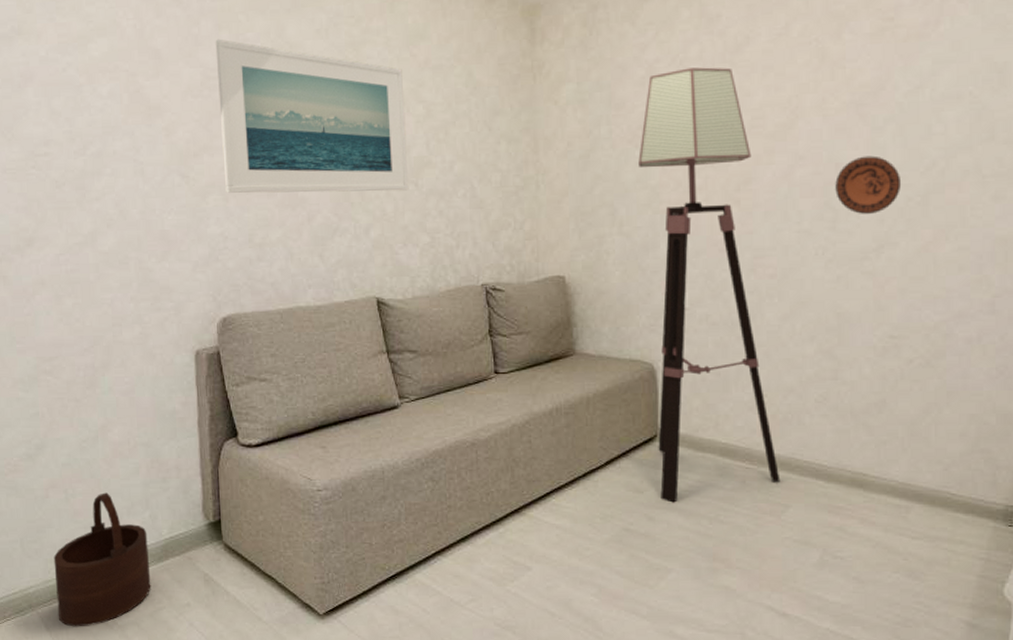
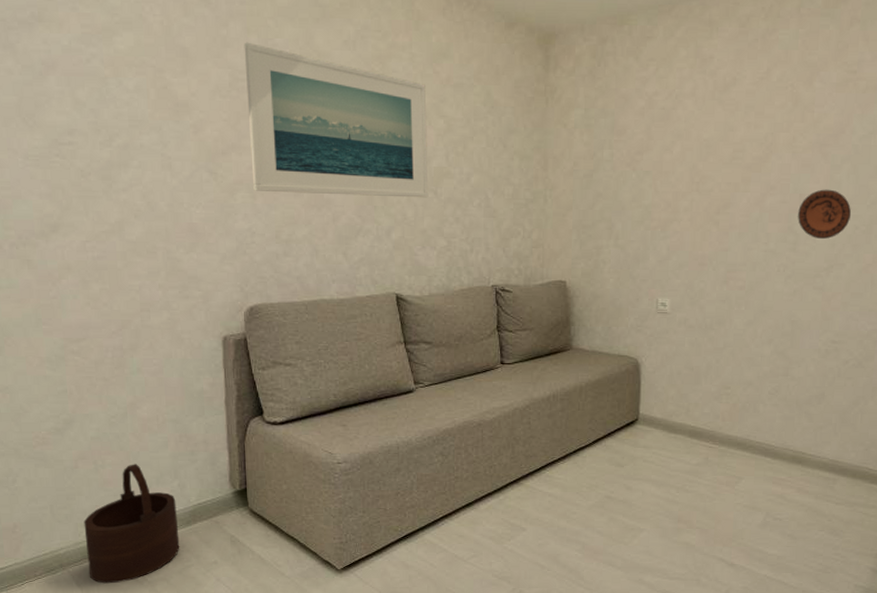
floor lamp: present [638,67,781,503] -> none [635,102,737,475]

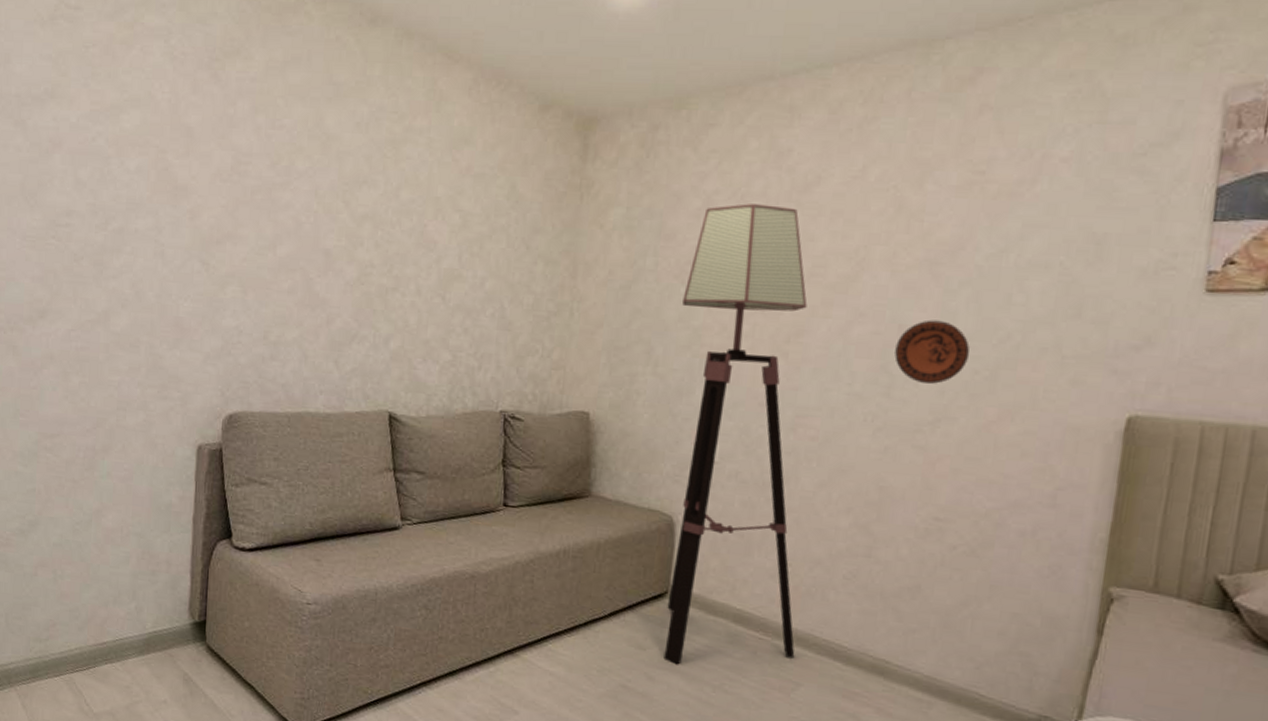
wooden bucket: present [83,464,180,584] -> none [35,578,131,710]
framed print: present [244,42,429,198] -> none [245,122,442,304]
floor lamp: none [635,102,737,475] -> present [663,204,807,665]

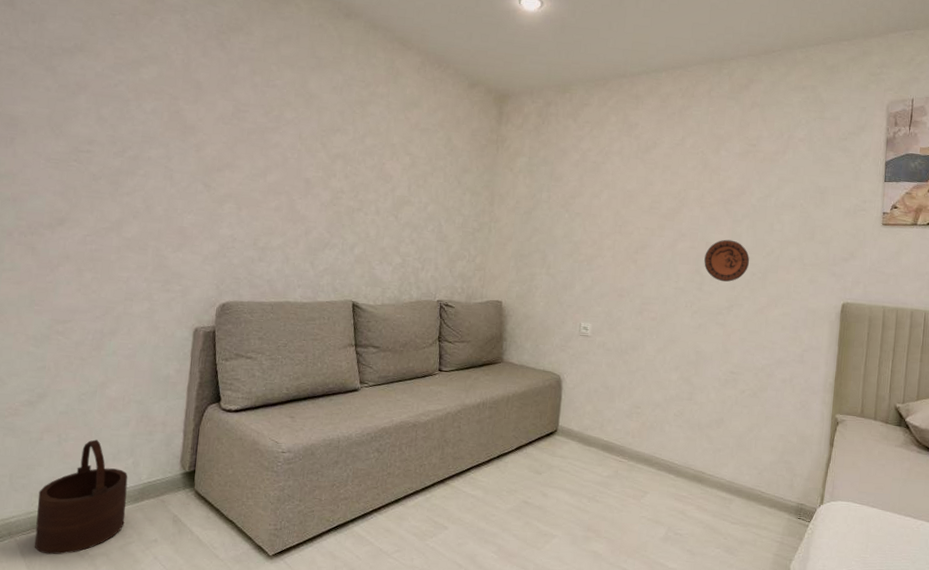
wooden bucket: none [35,578,131,710] -> present [34,439,128,555]
floor lamp: present [663,204,807,665] -> none [554,158,649,484]

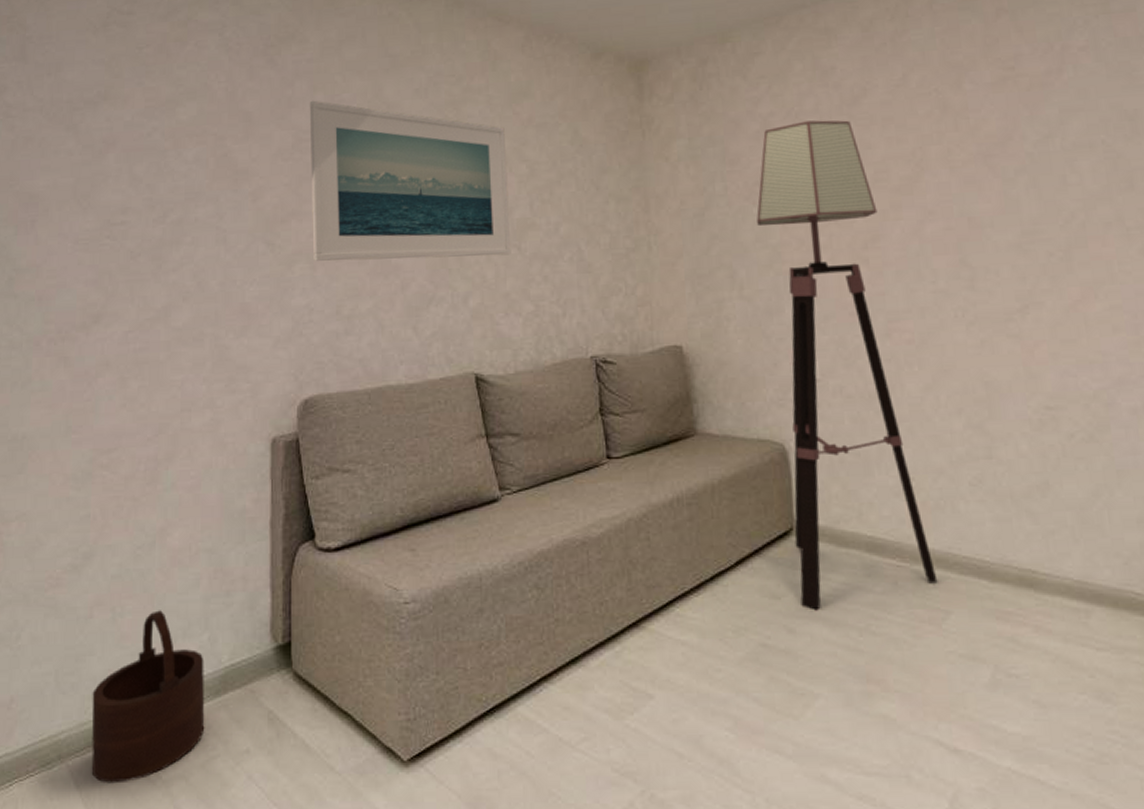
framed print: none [240,81,397,221] -> present [309,100,511,261]
floor lamp: none [554,158,649,484] -> present [757,120,938,611]
decorative plate: present [704,239,750,282] -> none [969,209,1041,272]

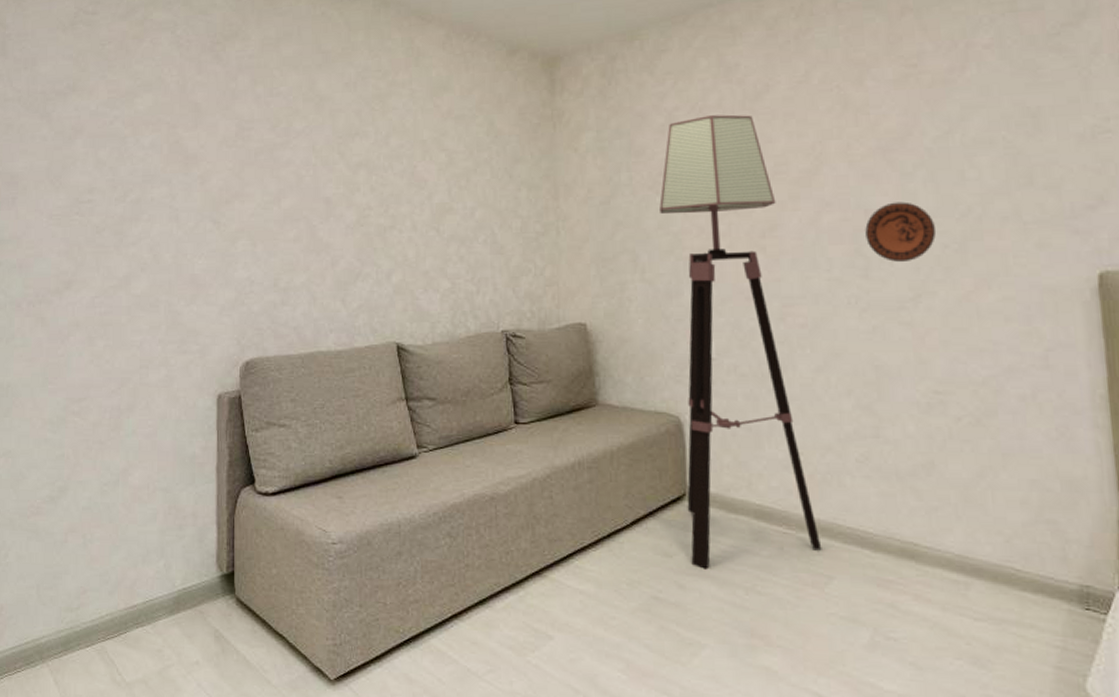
wooden bucket: present [91,610,205,784] -> none [67,539,162,683]
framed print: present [309,100,511,261] -> none [251,92,431,239]
decorative plate: none [969,209,1041,272] -> present [865,202,937,262]

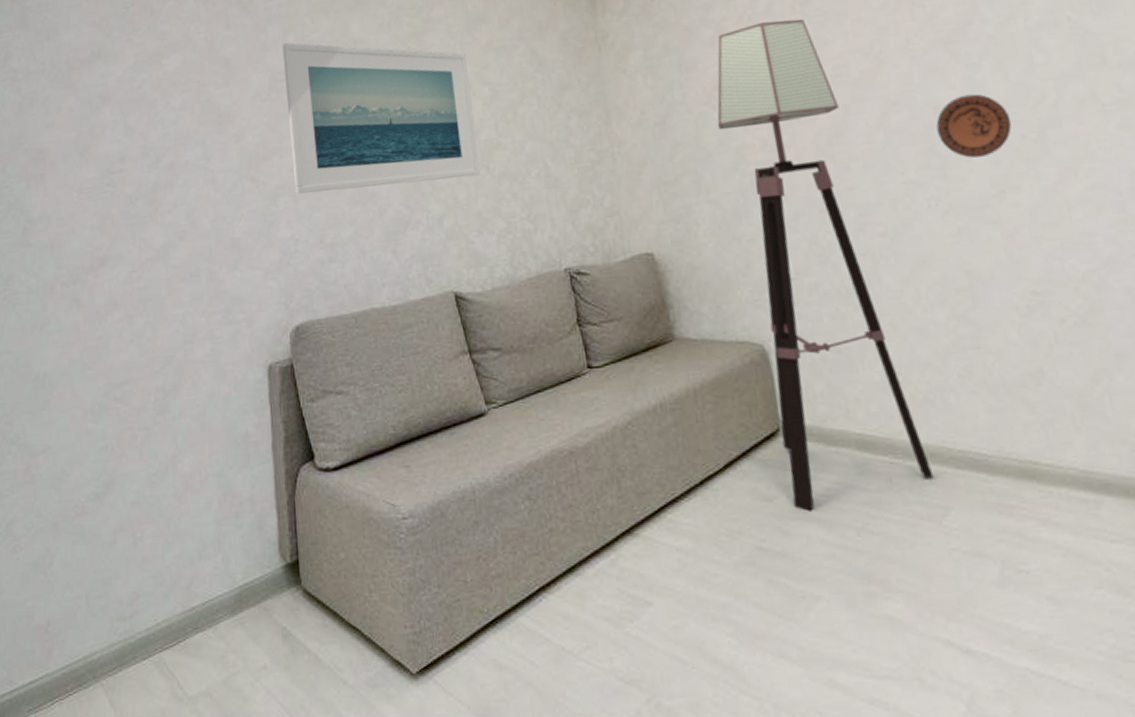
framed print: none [251,92,431,239] -> present [282,42,481,194]

